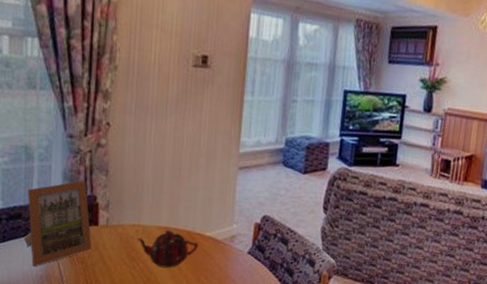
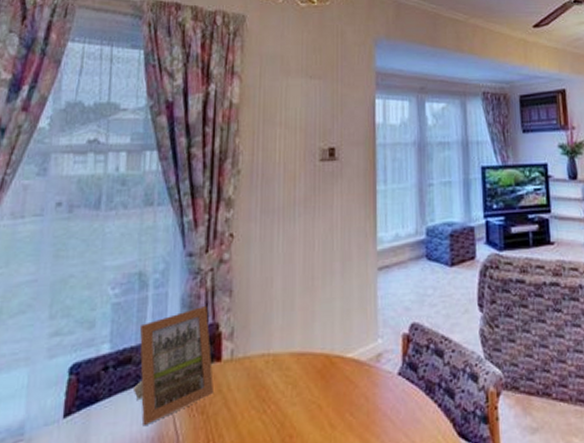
teapot: present [137,230,198,268] -> none [267,356,339,407]

